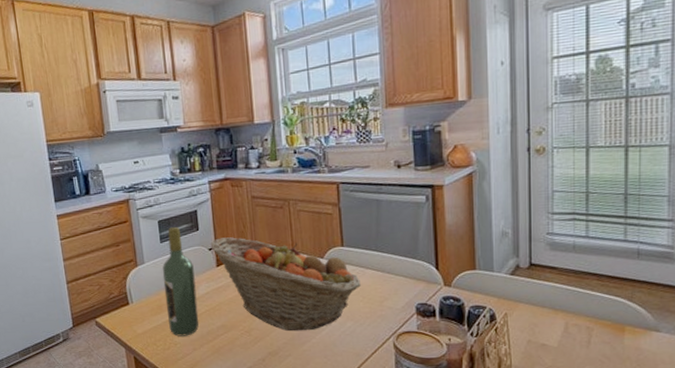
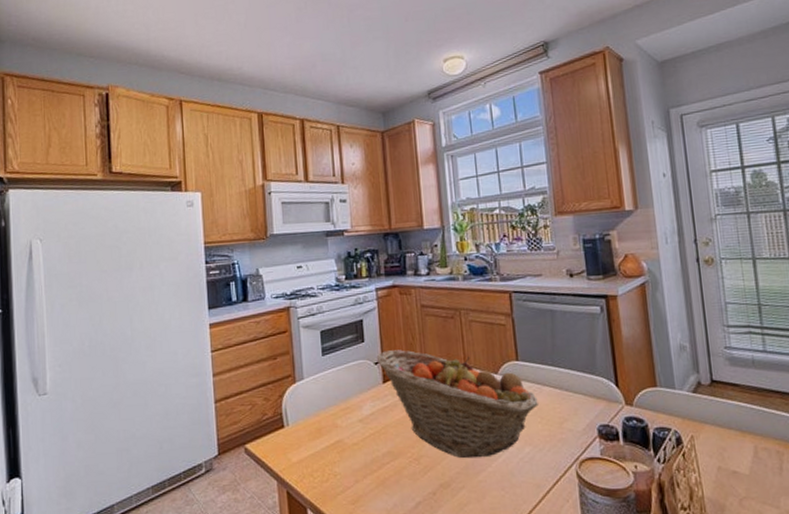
wine bottle: present [162,226,199,337] -> none [323,337,363,466]

